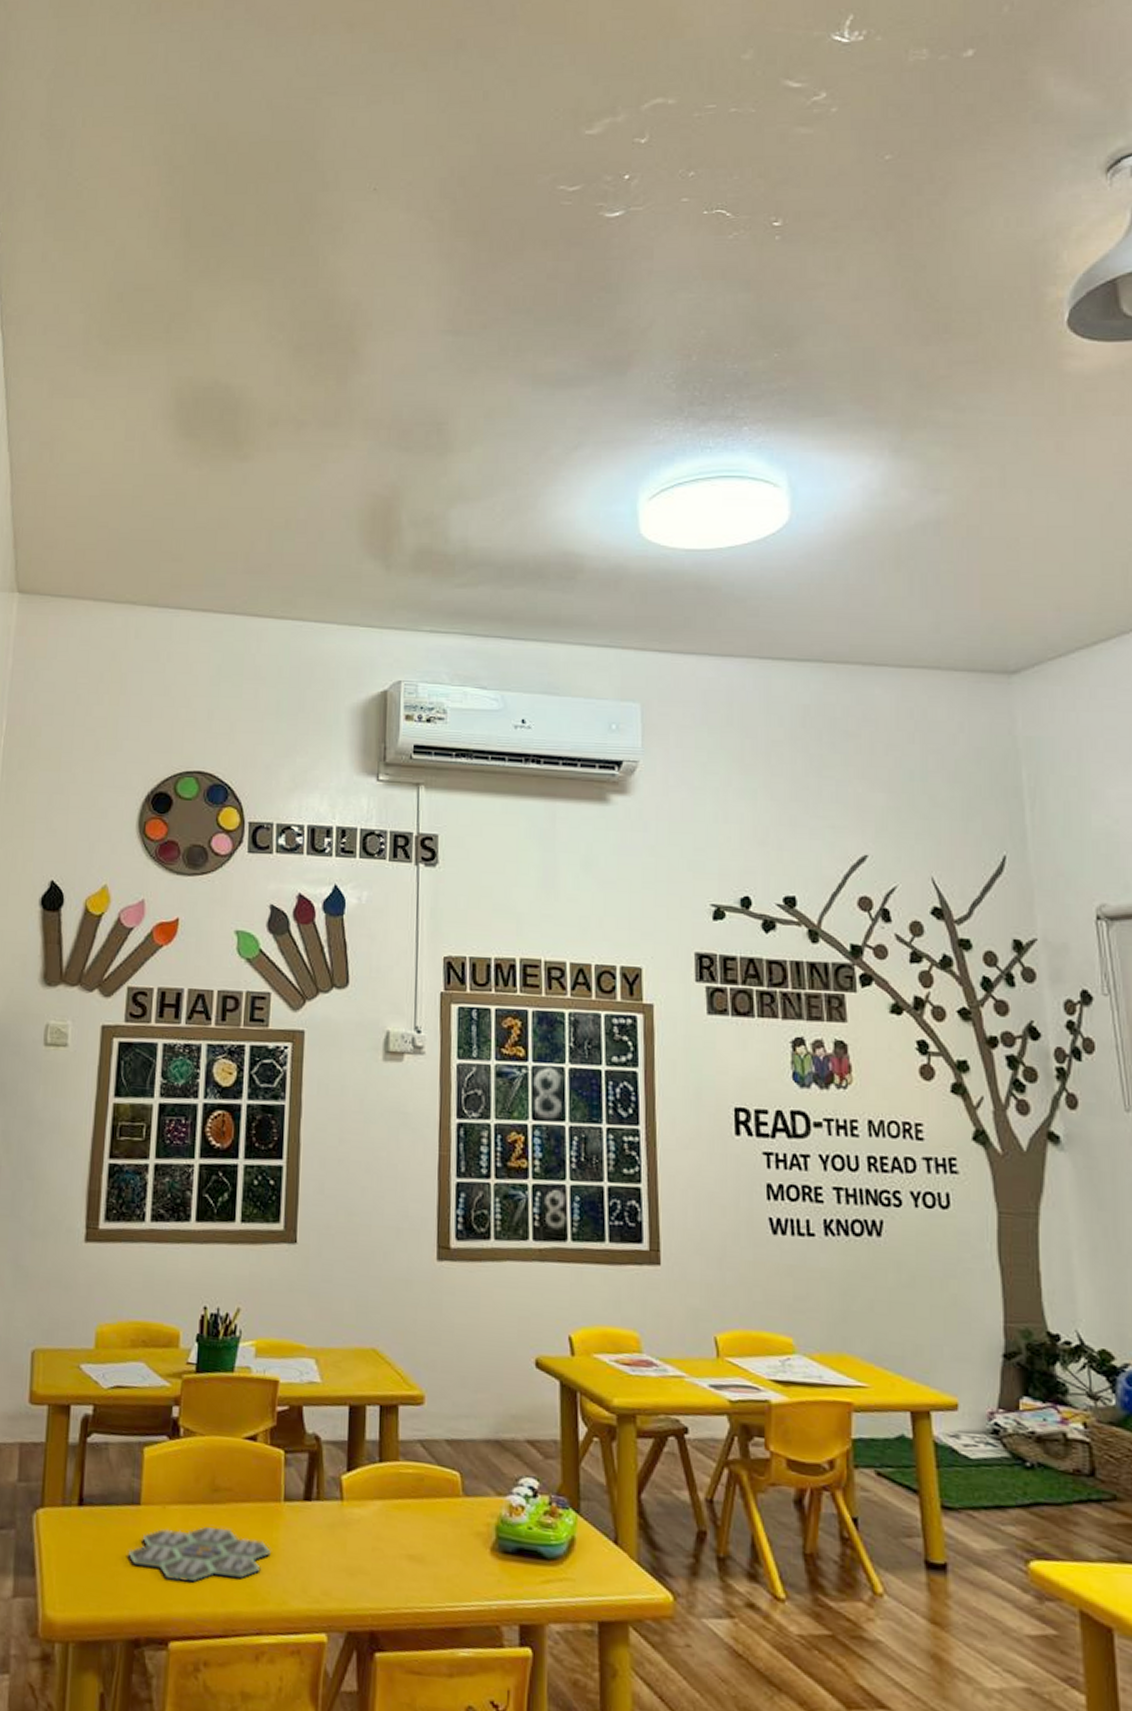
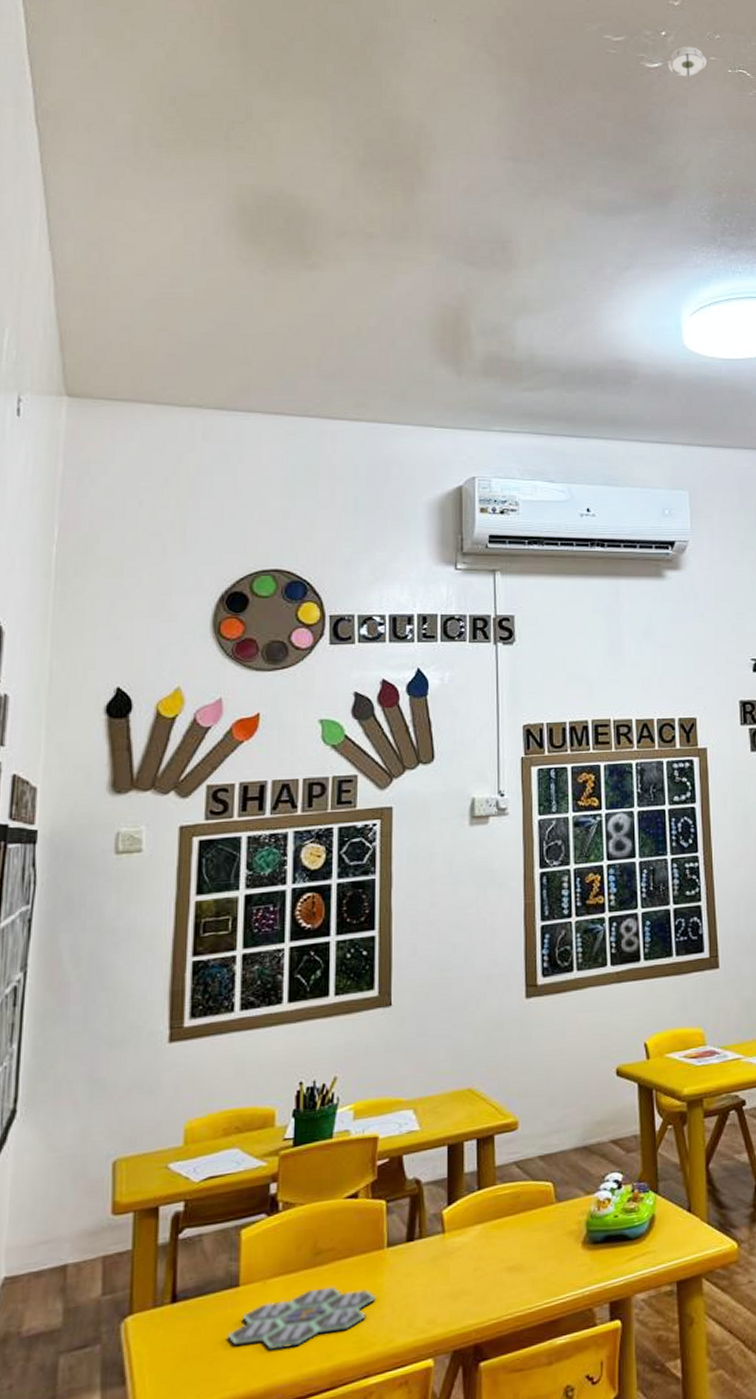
smoke detector: none [630,188,677,228] -> present [668,46,706,79]

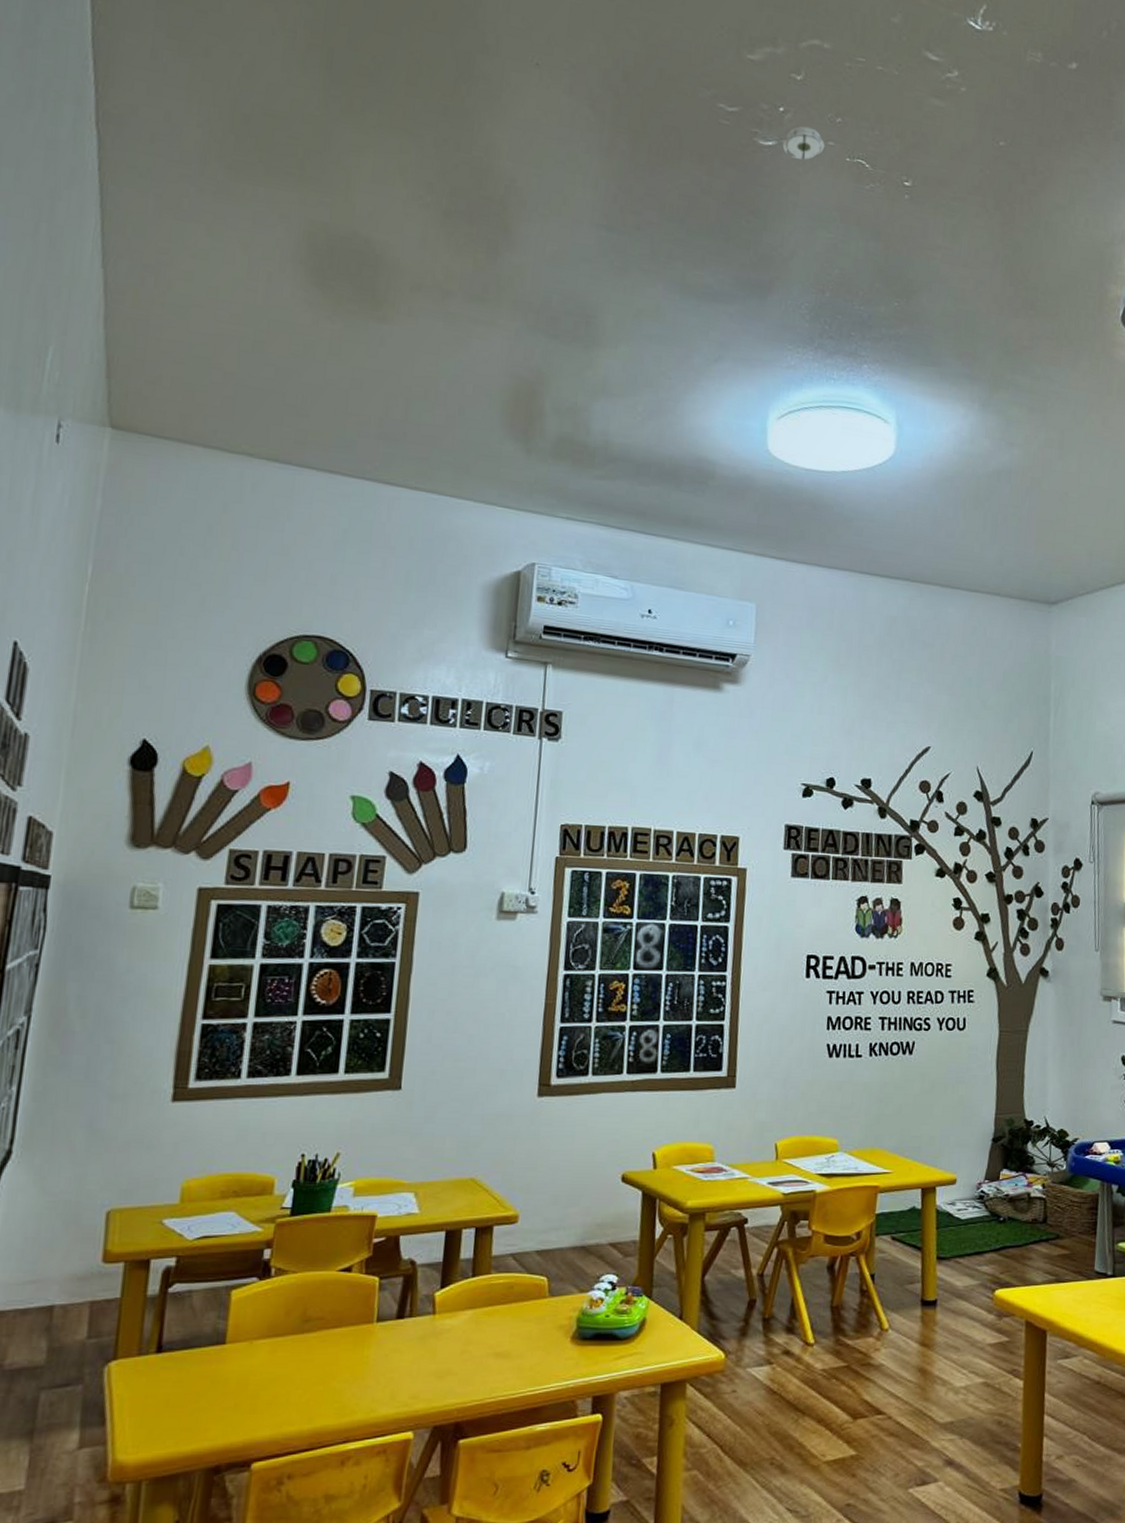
board game: present [227,1287,376,1352] -> none [210,1355,361,1409]

